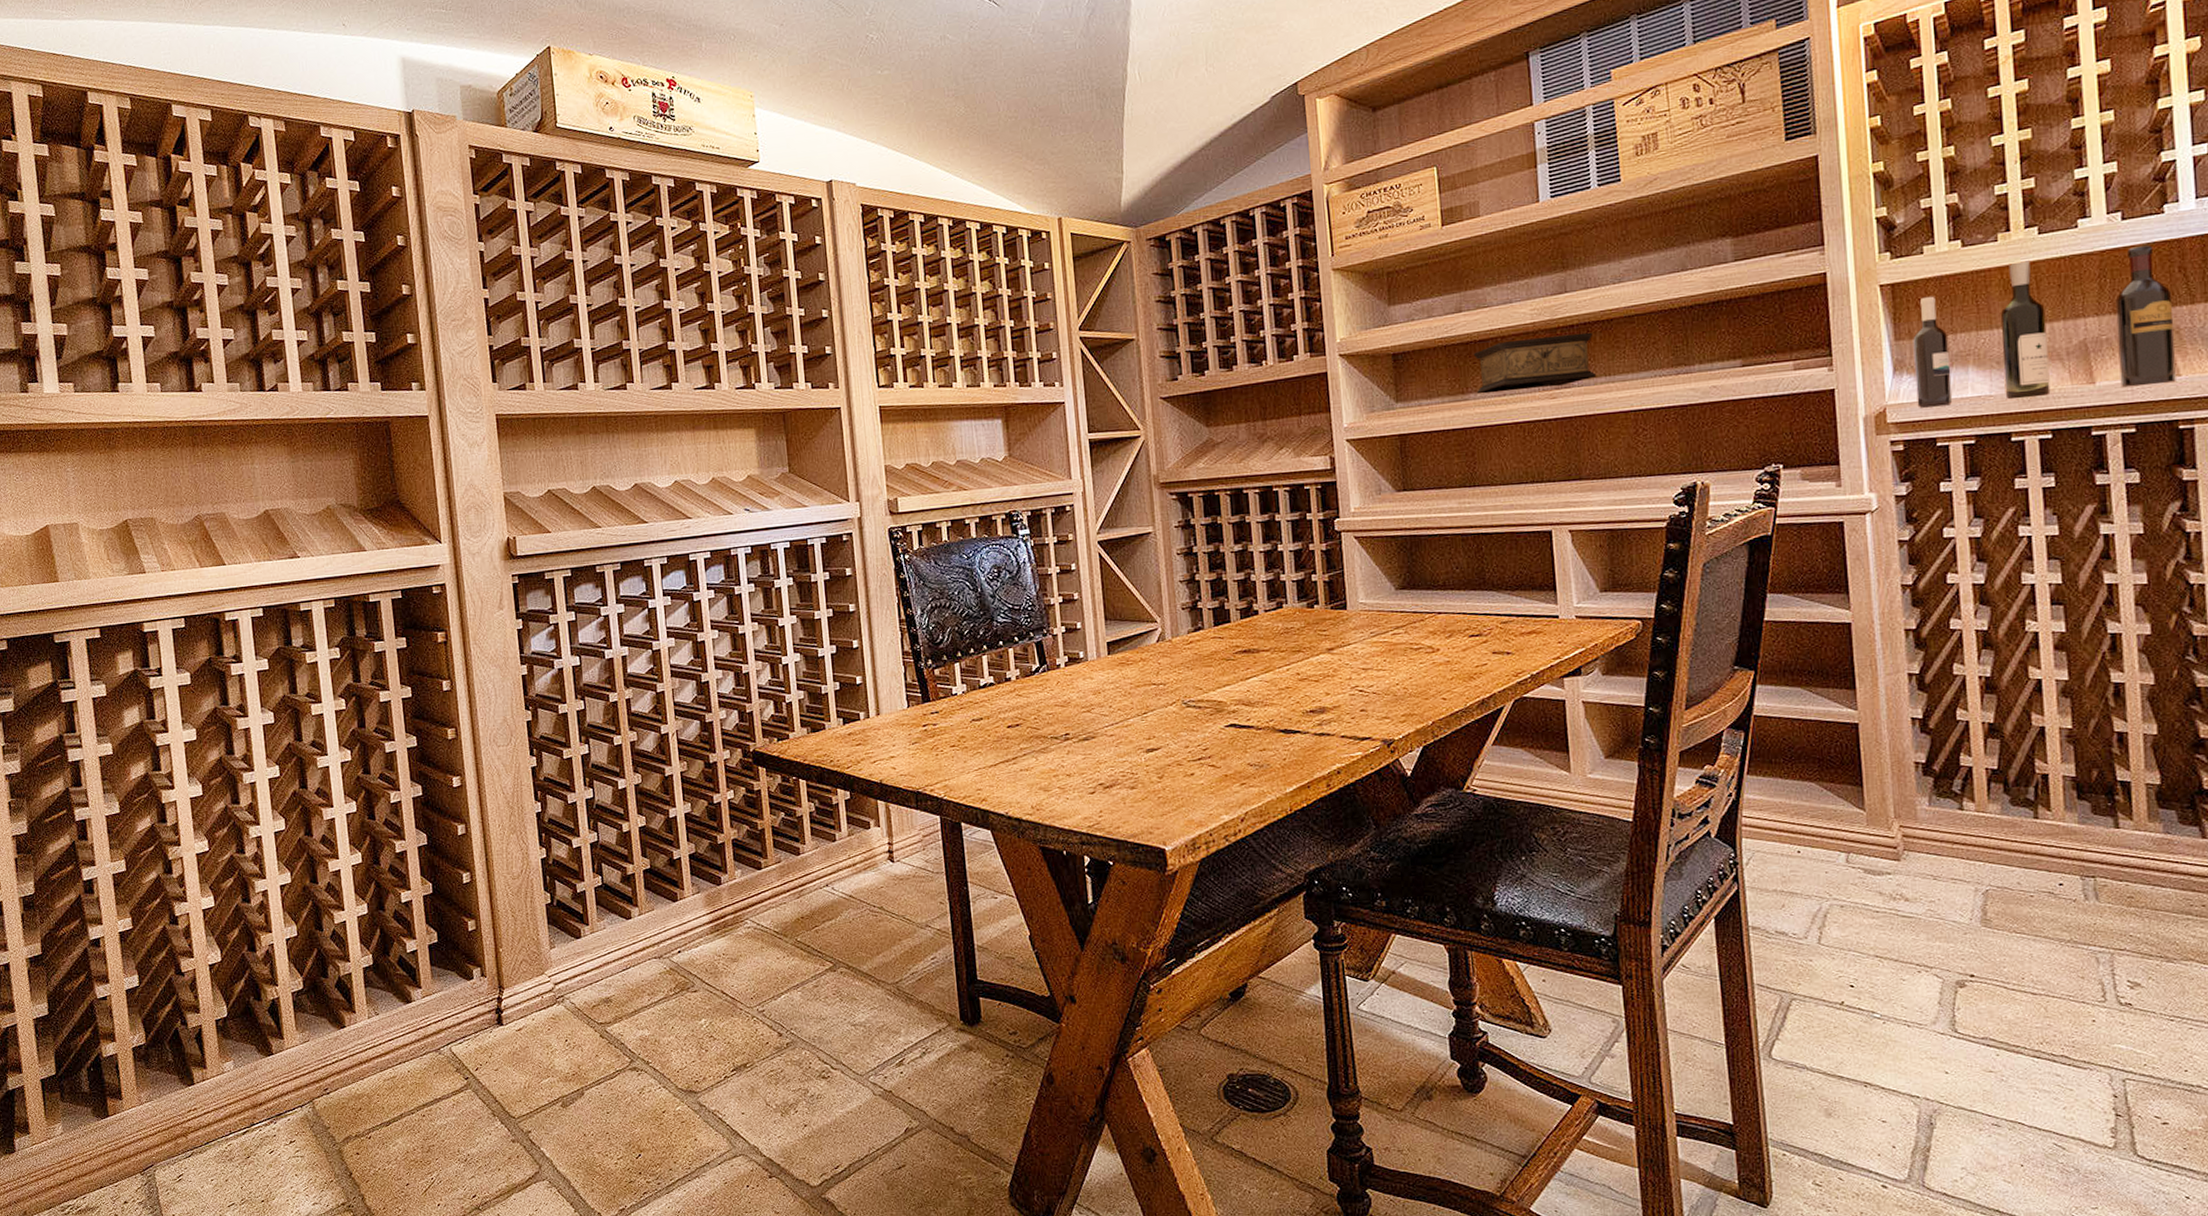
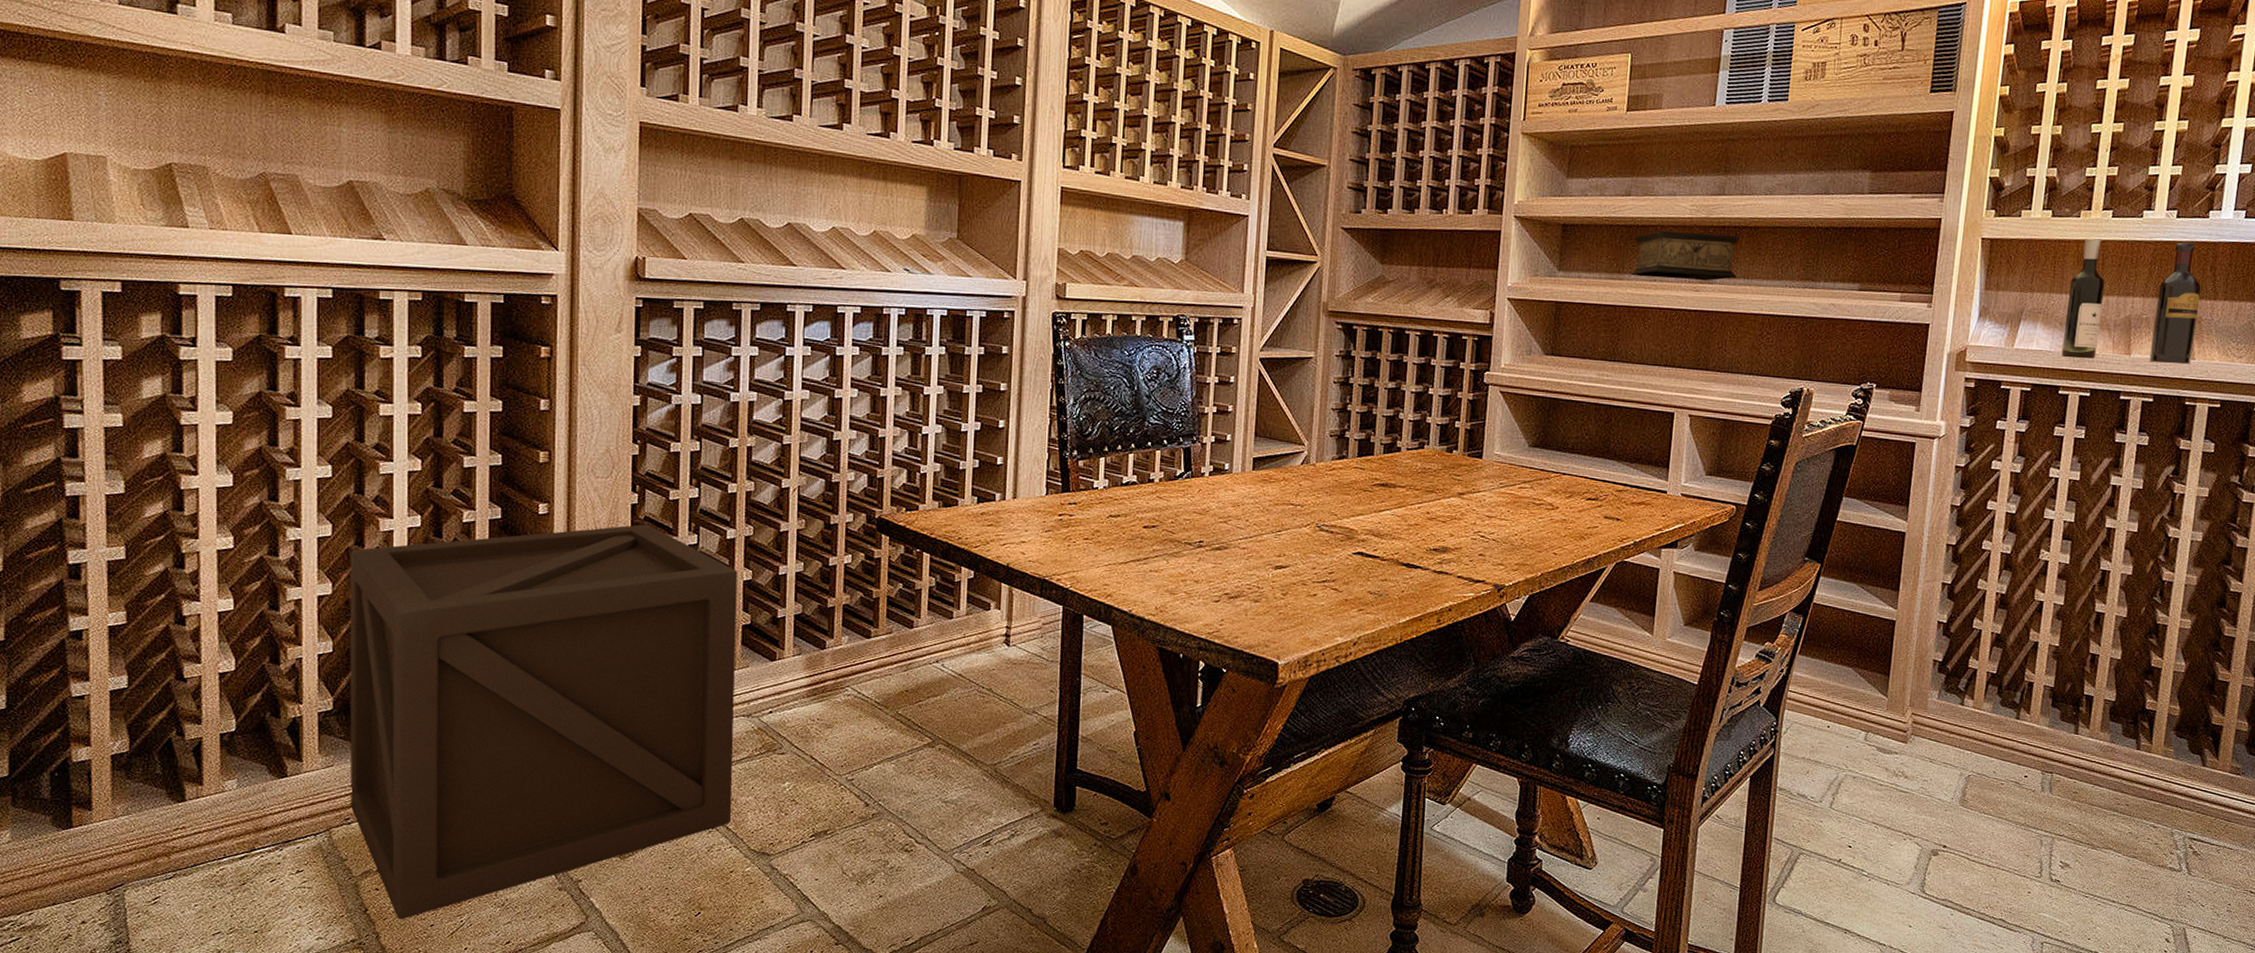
wooden crate: none [302,784,657,1181] -> present [350,524,738,920]
wine bottle: present [1913,296,1953,408] -> none [1992,255,2027,354]

